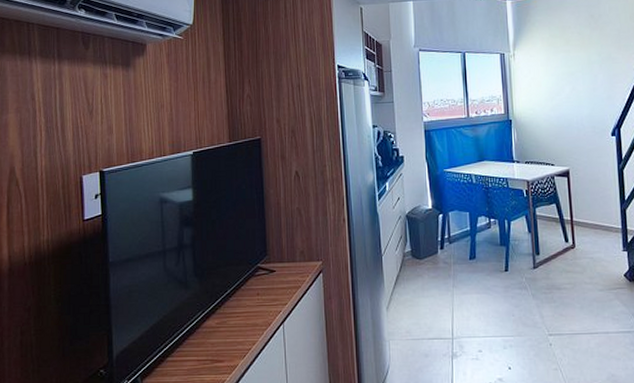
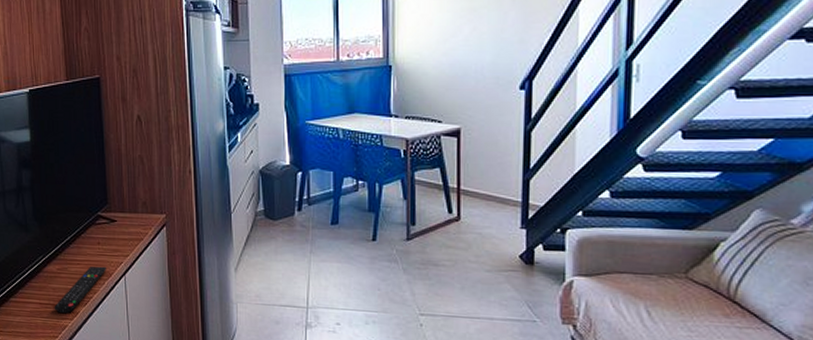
remote control: none [212,316,265,369] -> present [54,266,106,314]

